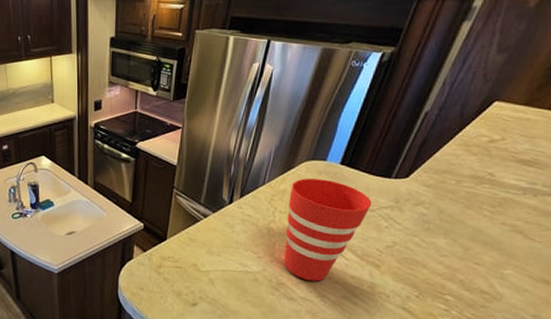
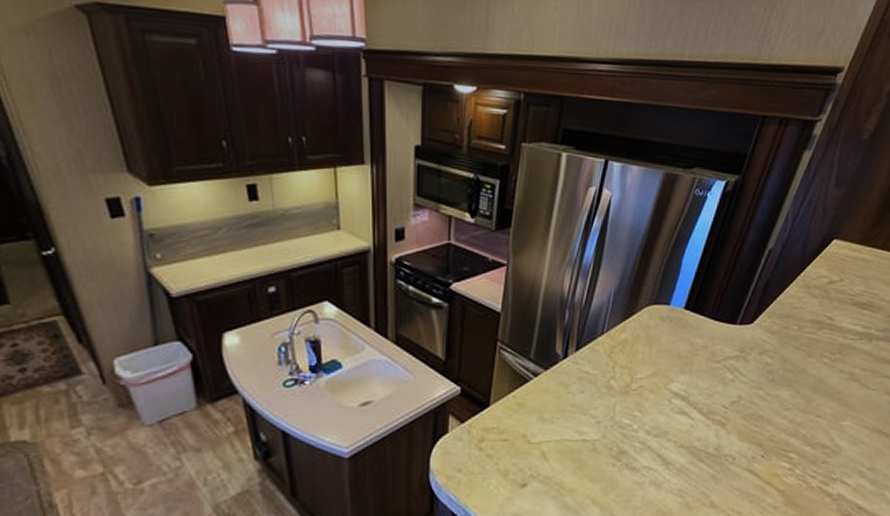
cup: present [283,179,372,282] -> none [625,326,717,447]

